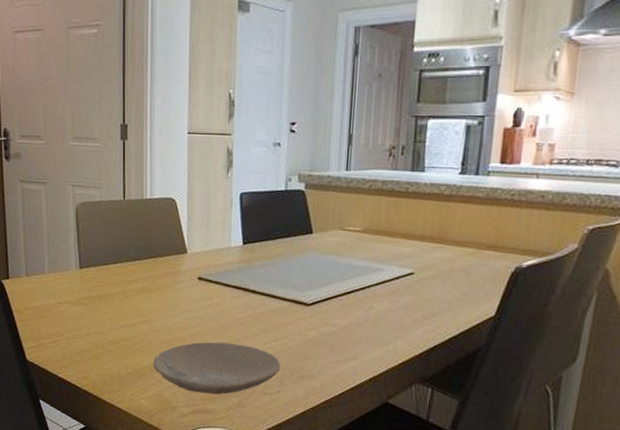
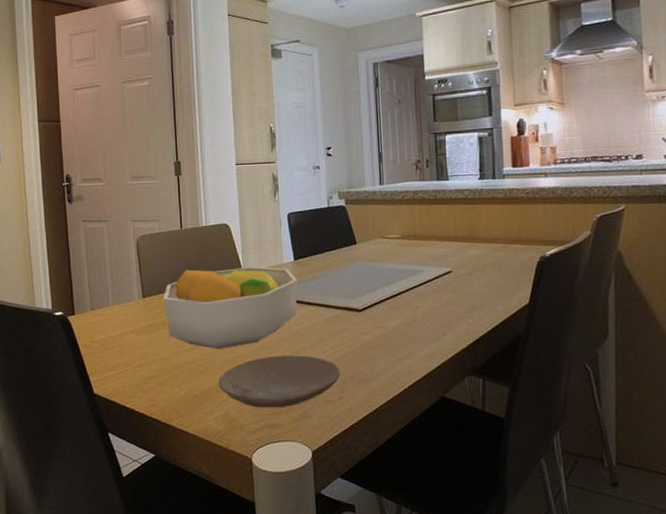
fruit bowl: none [101,243,245,330] -> present [163,266,298,350]

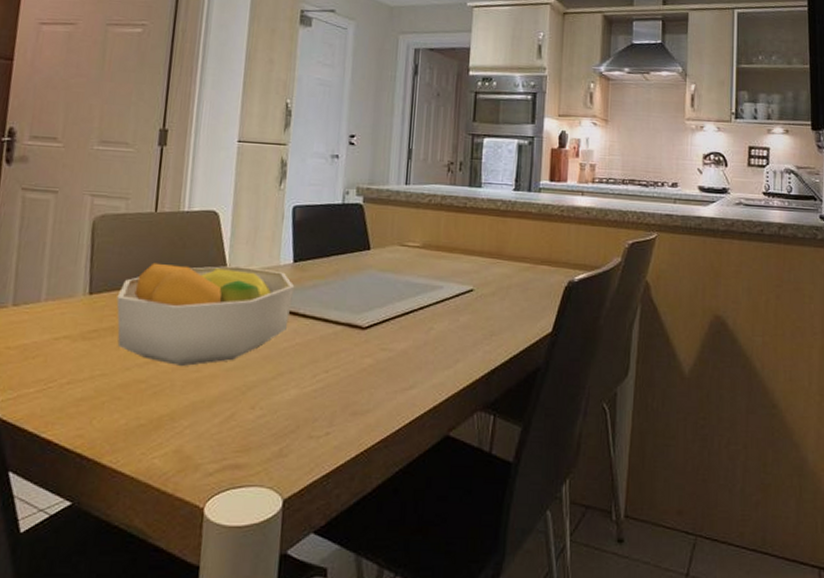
plate: present [218,355,340,408] -> none [174,377,331,444]

